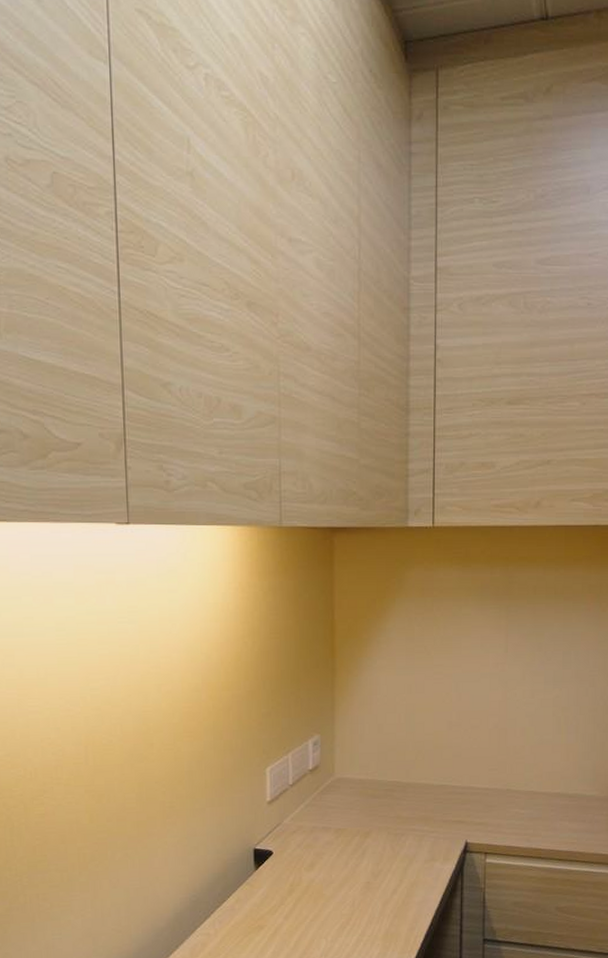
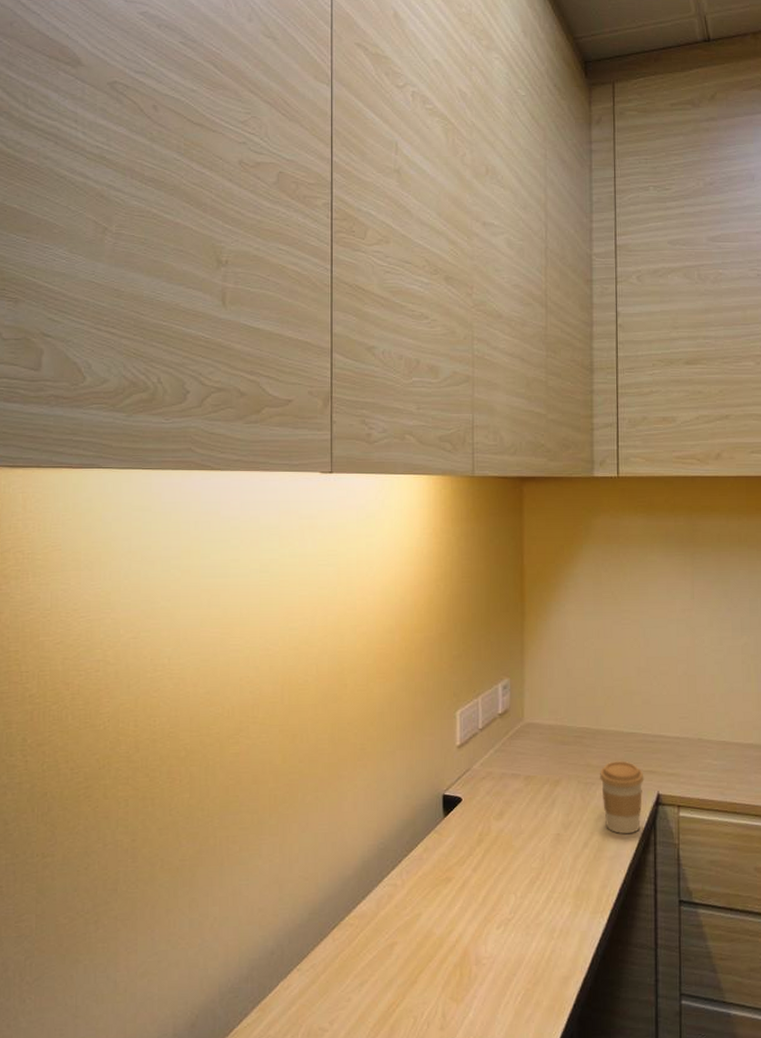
coffee cup: none [410,812,453,880] -> present [600,761,644,834]

